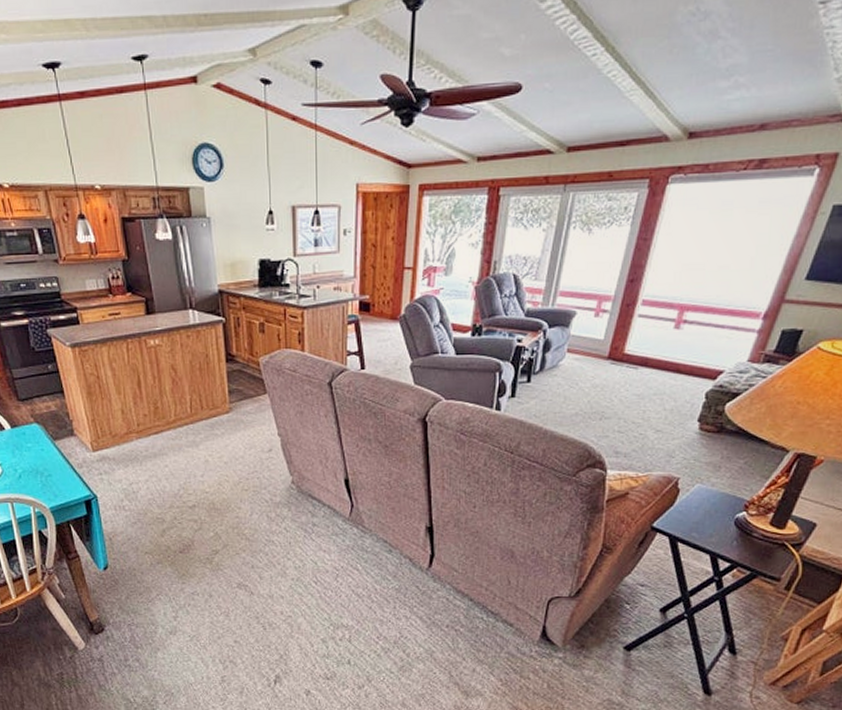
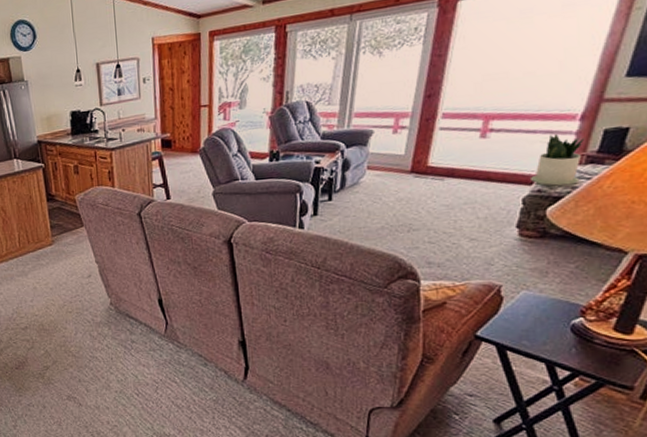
planter: none [715,330,765,382] -> present [531,133,585,186]

